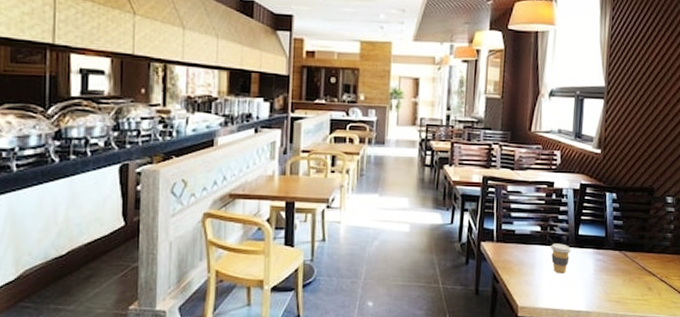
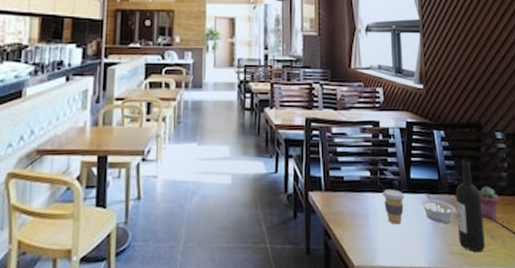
legume: none [585,250,619,275] -> present [420,195,456,223]
wine bottle: none [618,221,645,301] -> present [455,160,485,253]
potted succulent: none [642,245,662,274] -> present [479,186,500,220]

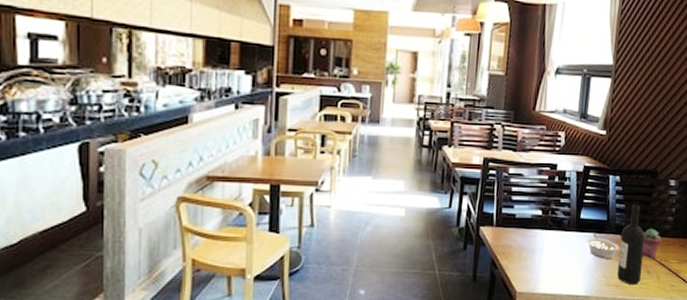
coffee cup: present [383,189,405,225] -> none [551,227,572,258]

